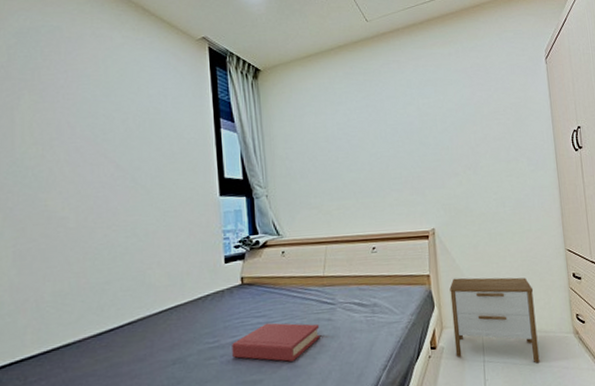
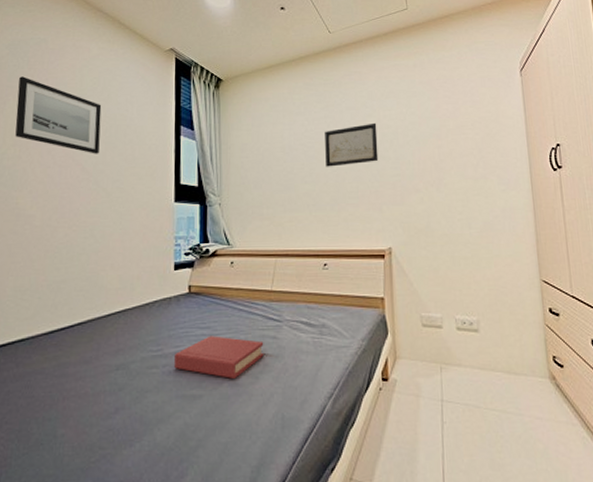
wall art: none [33,68,134,151] -> present [15,76,102,154]
wall art: none [367,110,419,155] -> present [325,122,379,167]
nightstand: present [449,277,540,363] -> none [405,303,508,409]

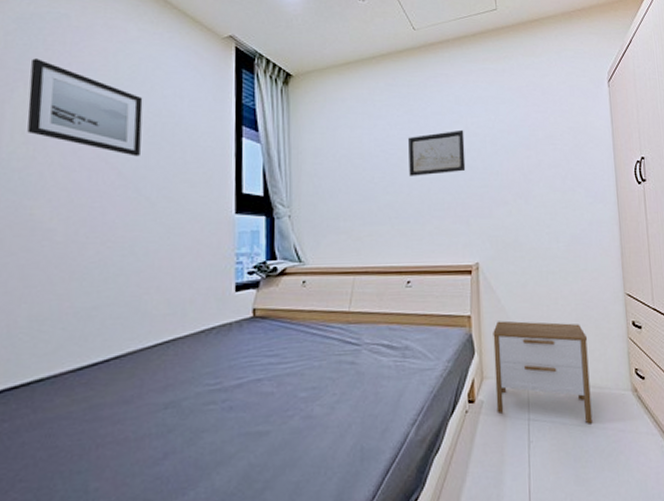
hardback book: present [174,335,264,379] -> none [236,364,341,411]
nightstand: none [405,303,508,409] -> present [493,320,593,424]

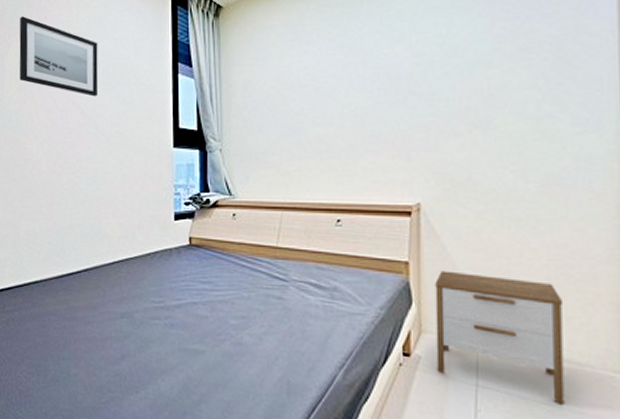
wall art: present [408,129,466,176] -> none [341,49,408,106]

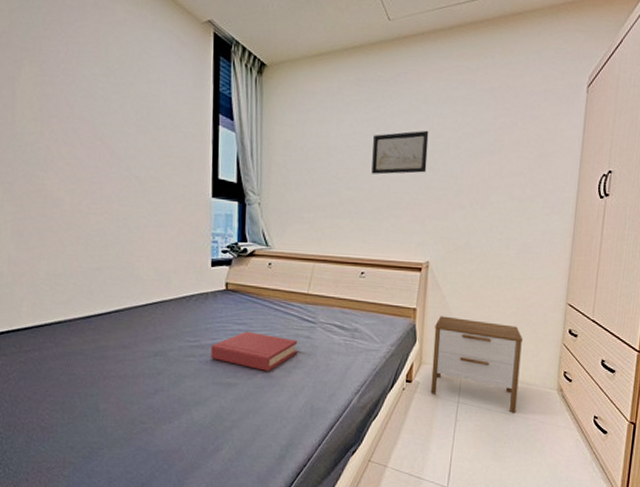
wall art: present [19,16,98,97] -> none [34,37,131,138]
hardback book: none [176,291,269,337] -> present [211,331,298,371]
wall art: none [341,49,408,106] -> present [371,130,429,175]

